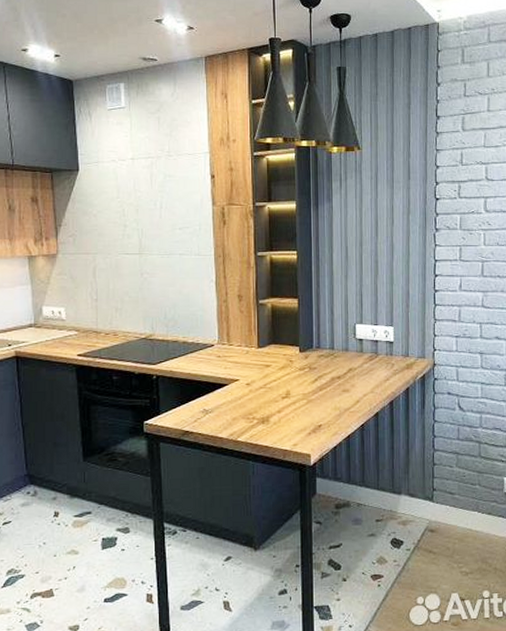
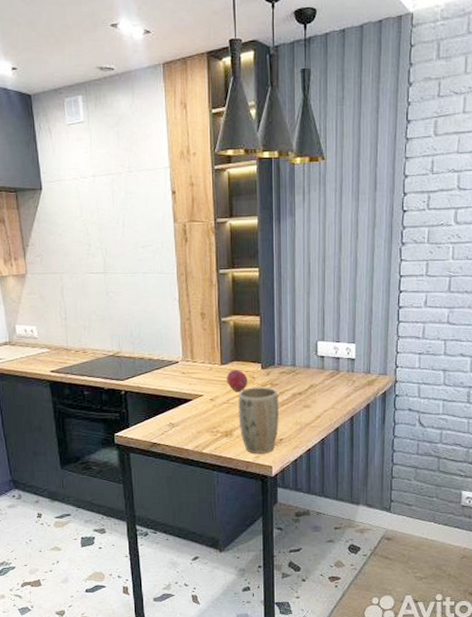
fruit: none [264,352,285,376] -> present [227,369,247,391]
plant pot: none [275,371,318,441] -> present [238,387,279,453]

